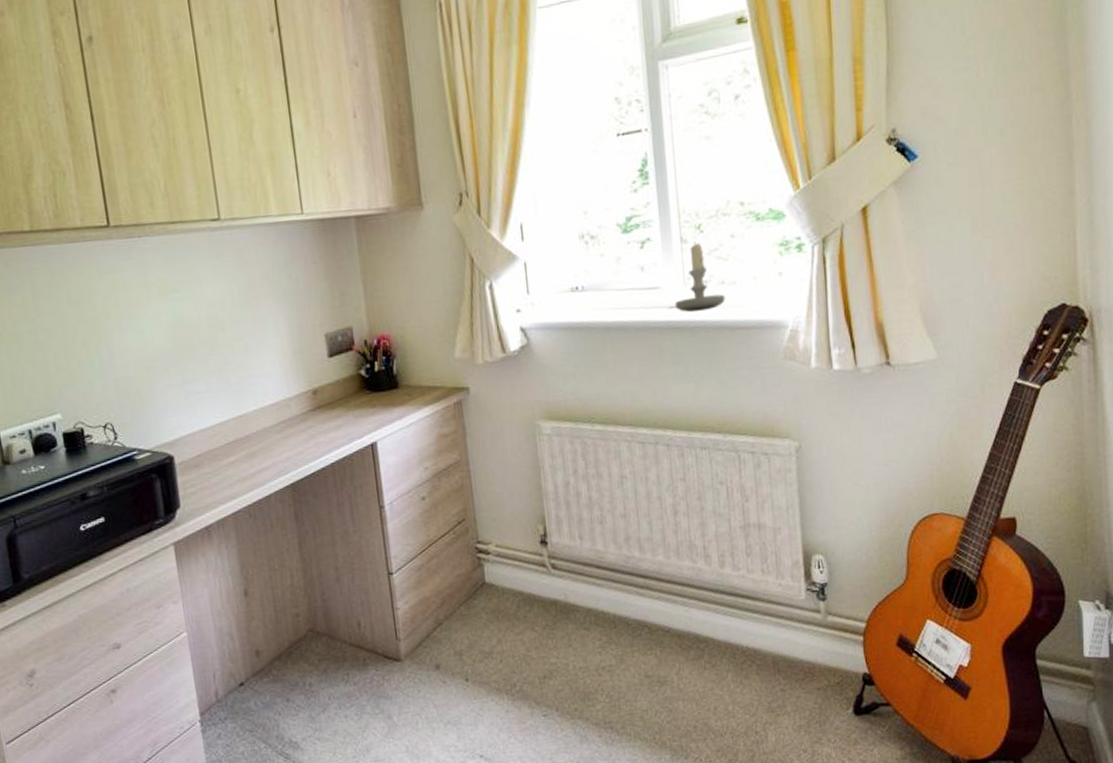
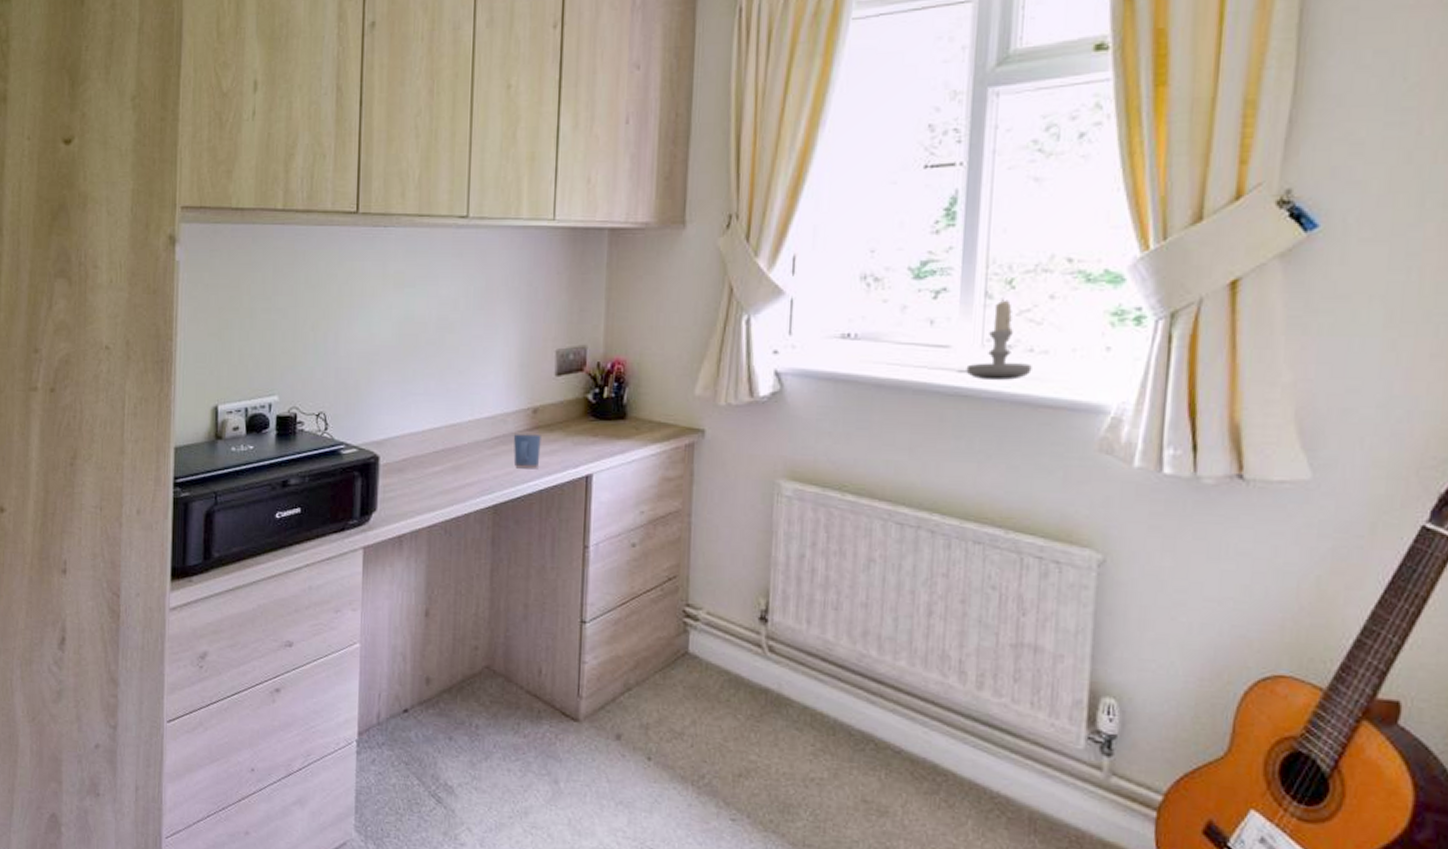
mug: none [298,413,327,446] -> present [513,434,541,468]

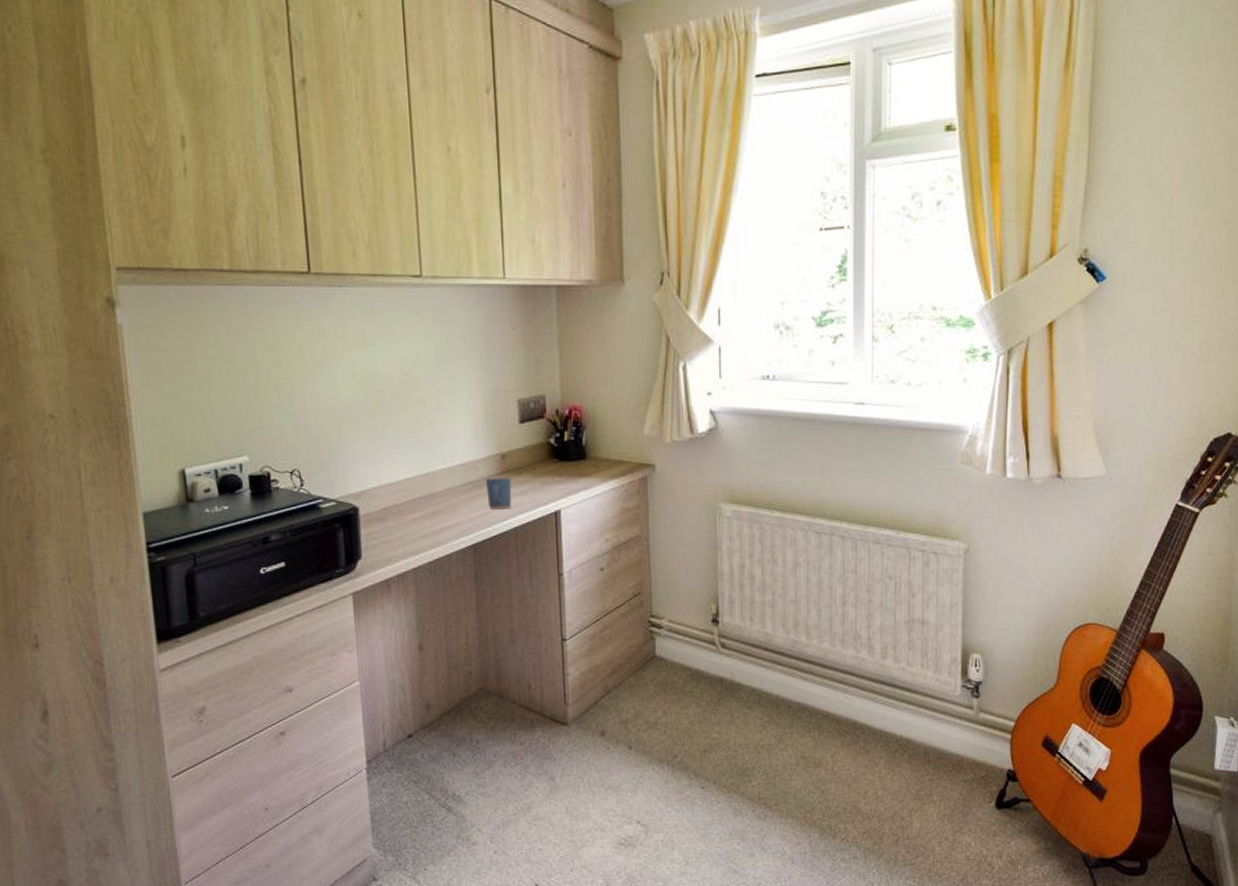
candle: present [966,298,1032,381] -> none [861,341,910,411]

